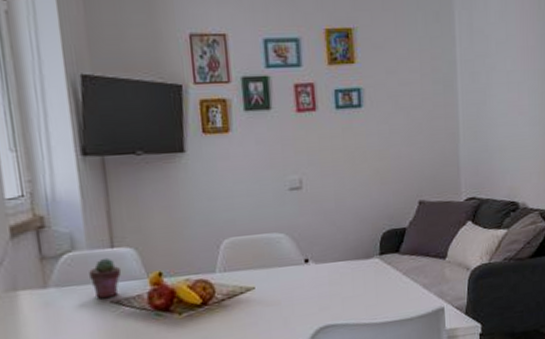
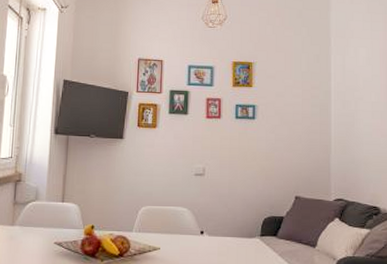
potted succulent: present [89,257,122,299] -> none [44,209,66,240]

